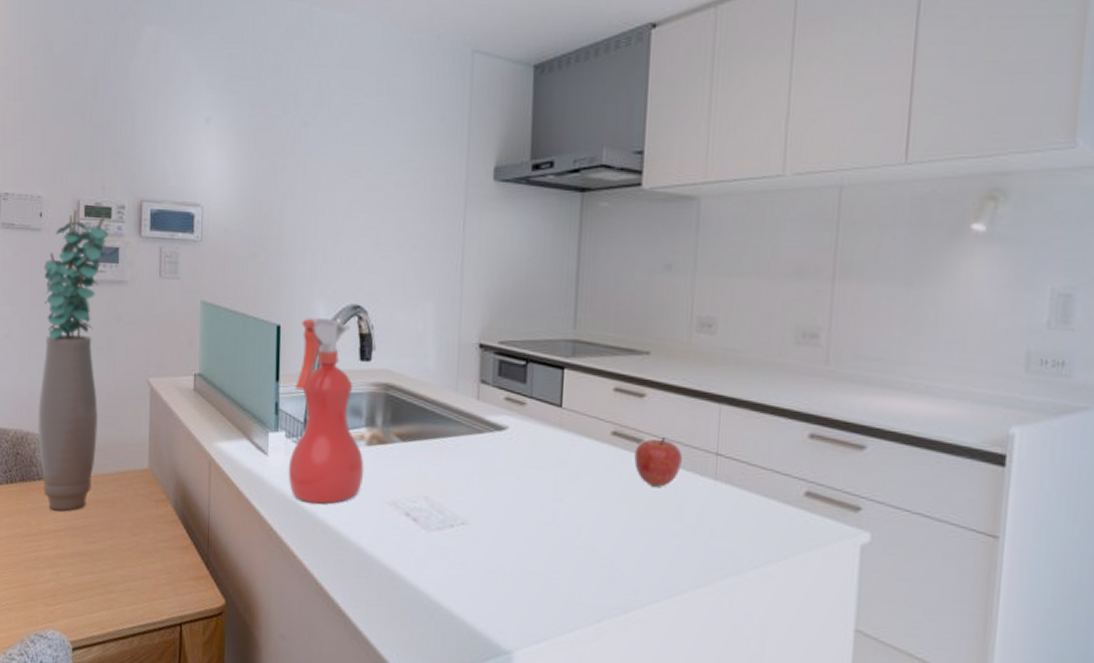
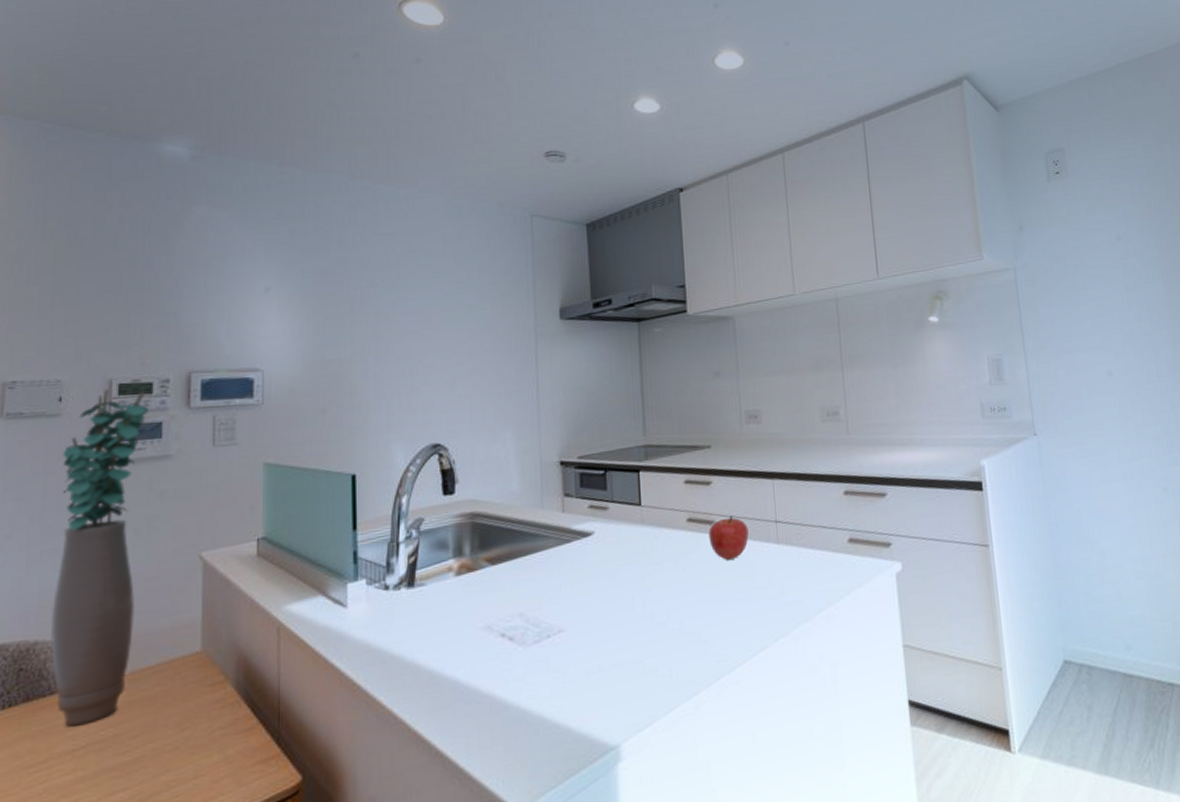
spray bottle: present [288,317,364,504] -> none [371,460,455,647]

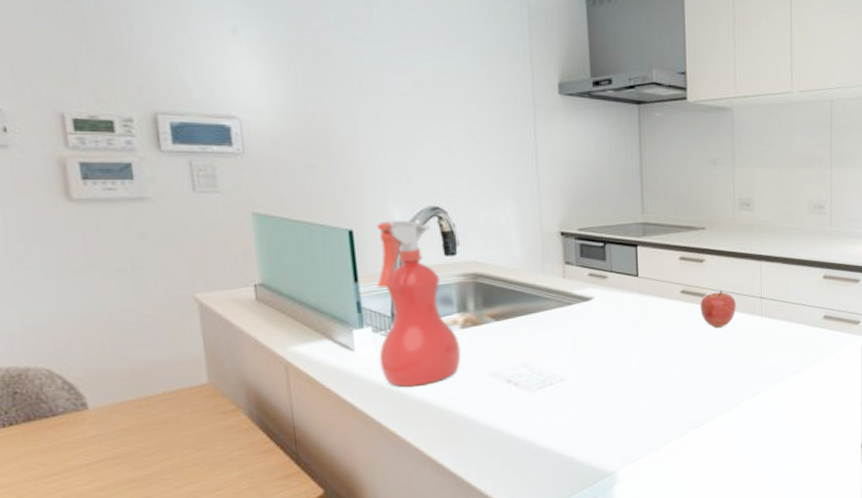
vase: present [50,389,148,727] -> none [19,123,134,444]
spray bottle: none [371,460,455,647] -> present [377,220,461,387]

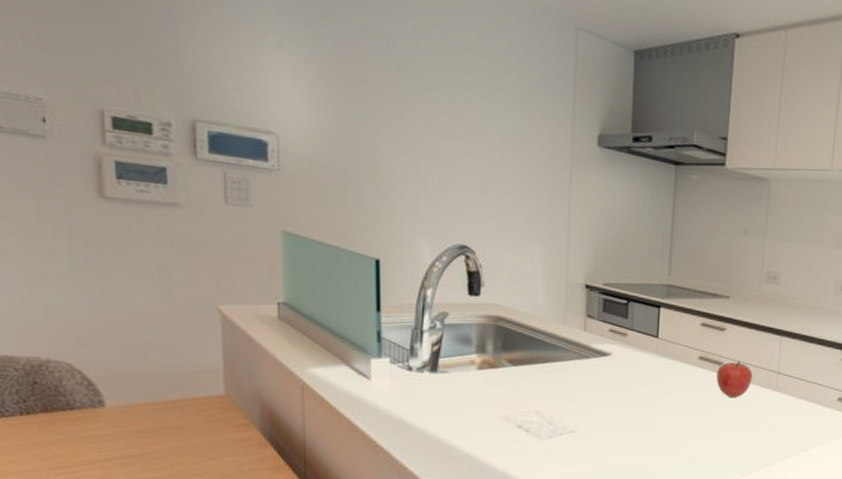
spray bottle: present [377,220,461,387] -> none [394,253,476,421]

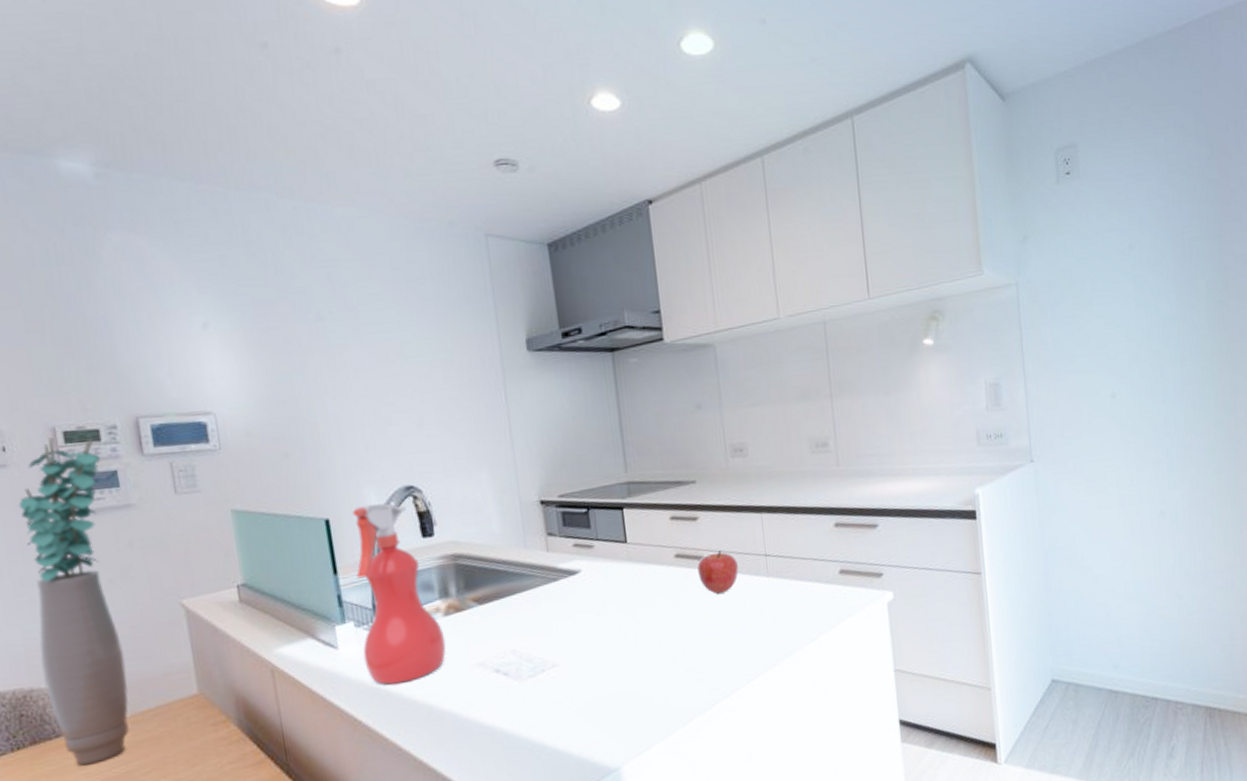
vase: none [54,119,153,441] -> present [18,437,129,766]
spray bottle: none [394,253,476,421] -> present [352,503,446,685]

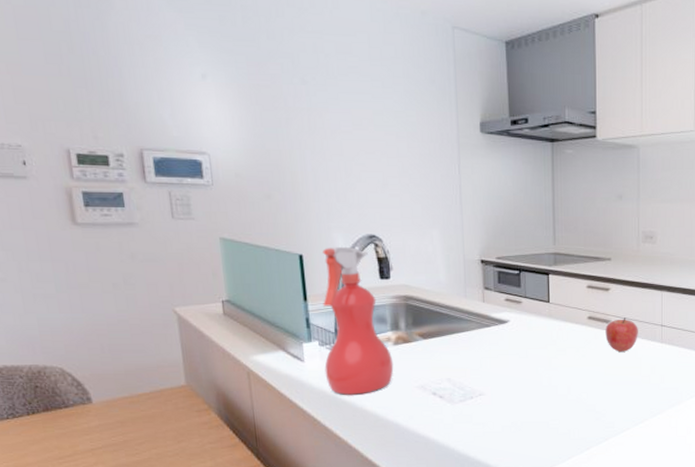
vase: present [18,437,129,766] -> none [36,158,127,432]

